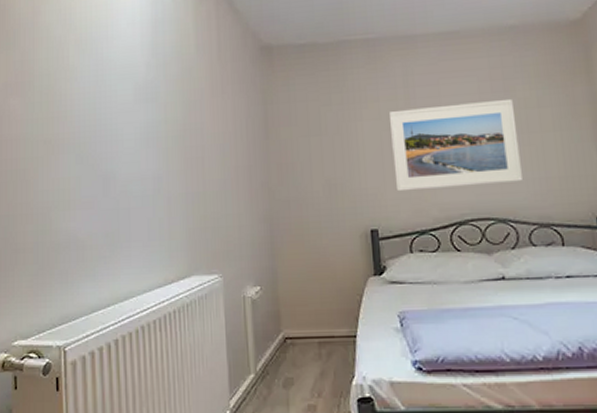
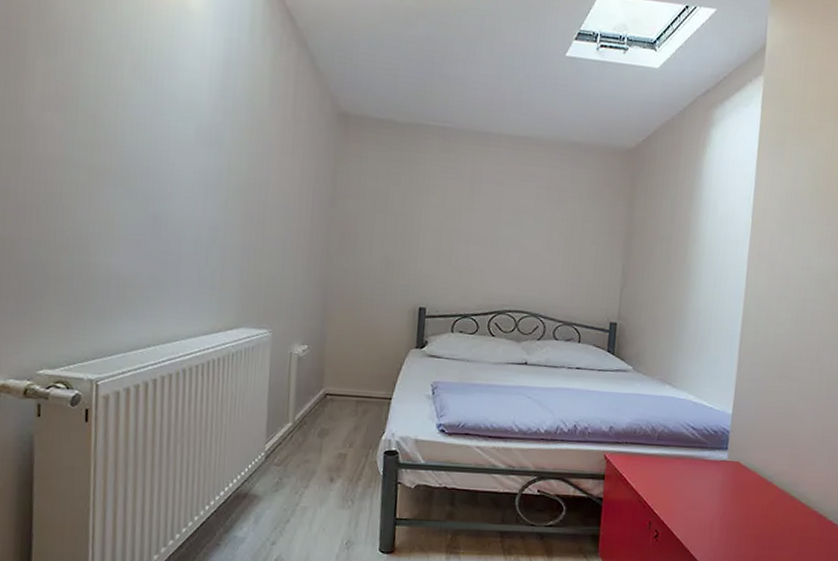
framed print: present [388,98,524,192] -> none [448,201,564,284]

